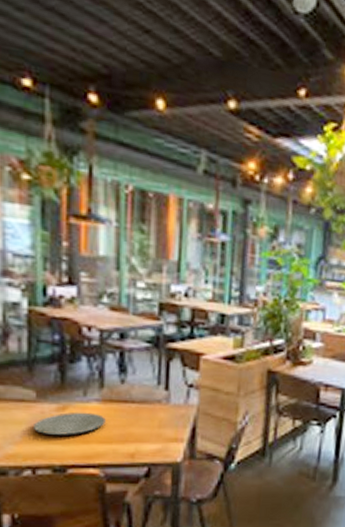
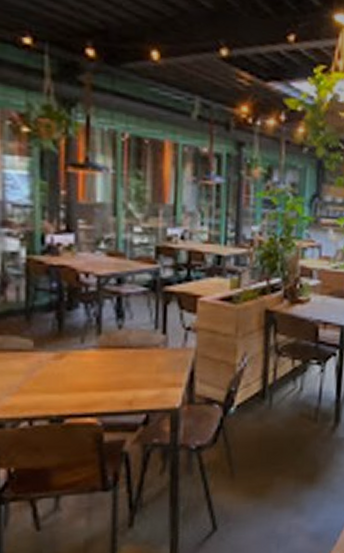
plate: present [34,412,106,435] -> none [31,359,103,384]

